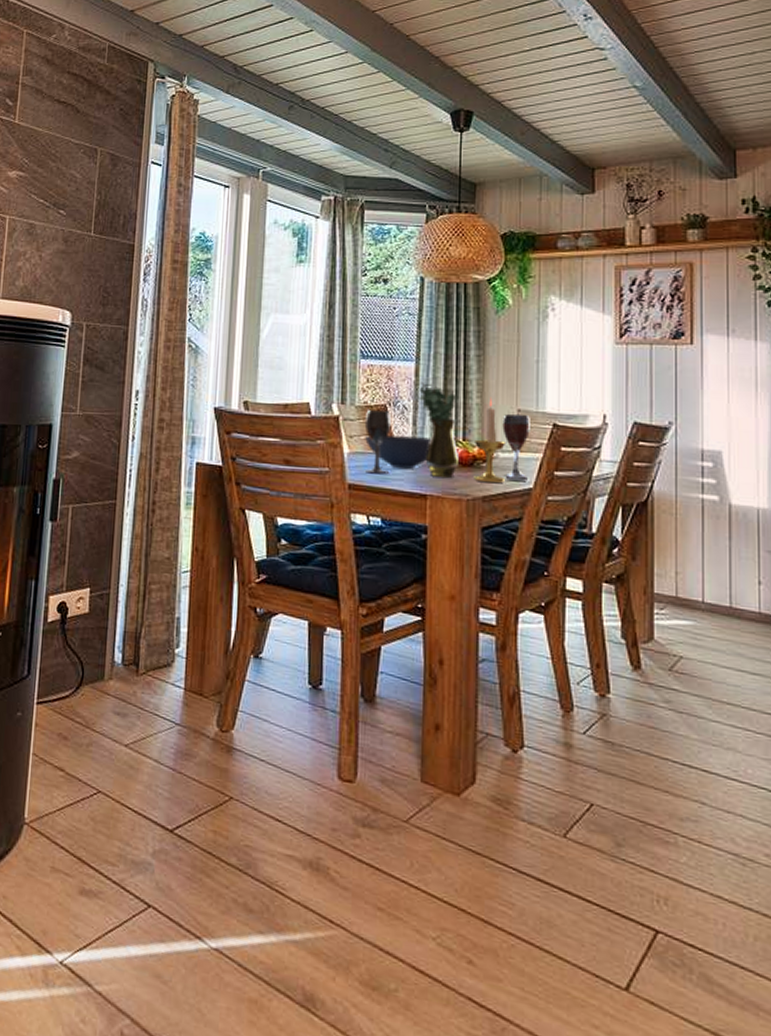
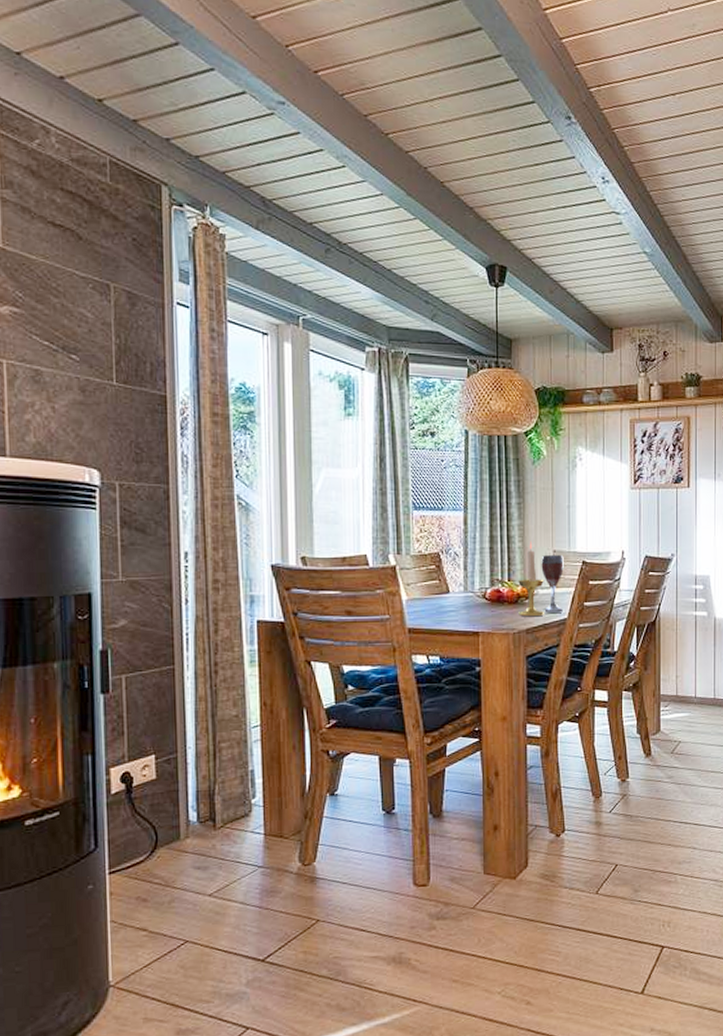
wine glass: present [364,409,392,475] -> none [420,557,445,617]
bowl: present [365,435,432,469] -> none [421,581,481,610]
vase: present [419,381,459,478] -> none [468,529,505,615]

